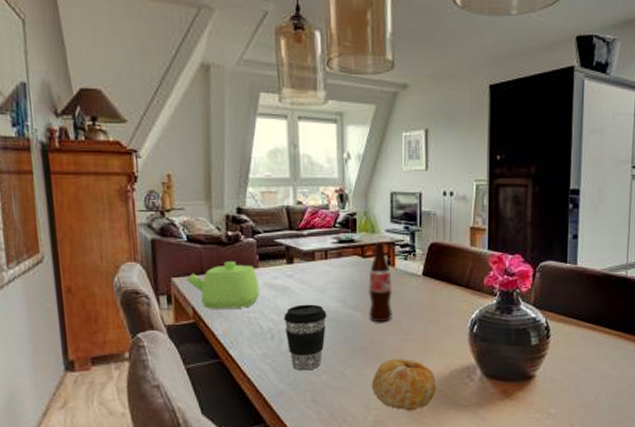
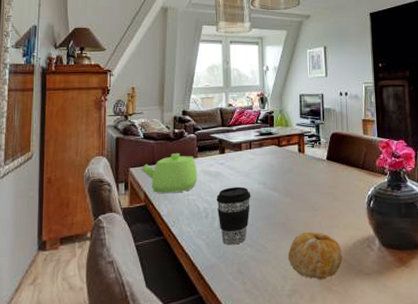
bottle: present [368,243,392,323] -> none [284,134,304,201]

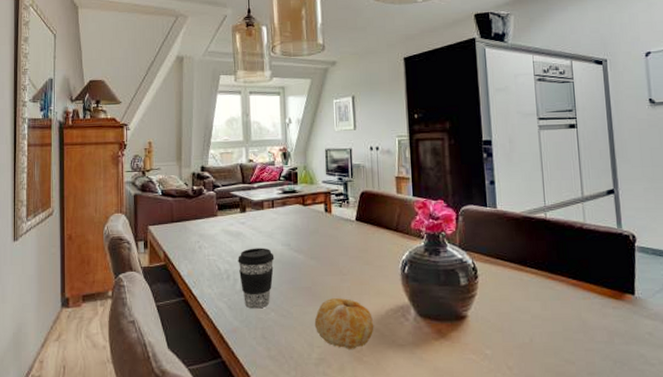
teapot: present [141,153,198,193] -> none [160,211,218,253]

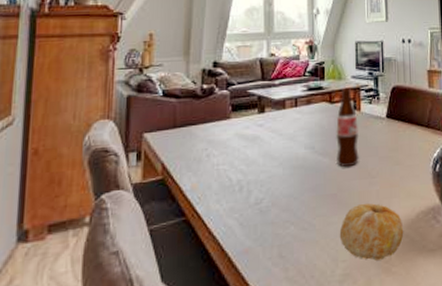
coffee cup: present [238,247,275,309] -> none [253,152,296,224]
bottle: none [309,193,331,264] -> present [336,89,359,168]

